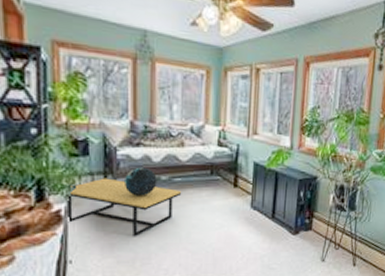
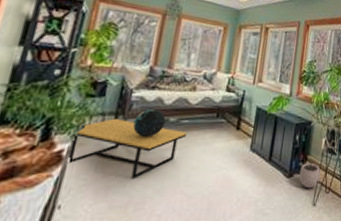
plant pot: none [305,216,330,245] -> present [299,159,321,189]

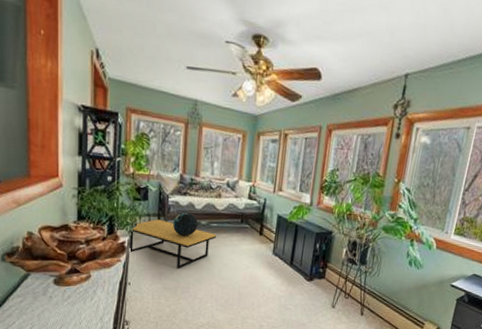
plant pot: present [299,159,321,189] -> none [319,267,341,293]

